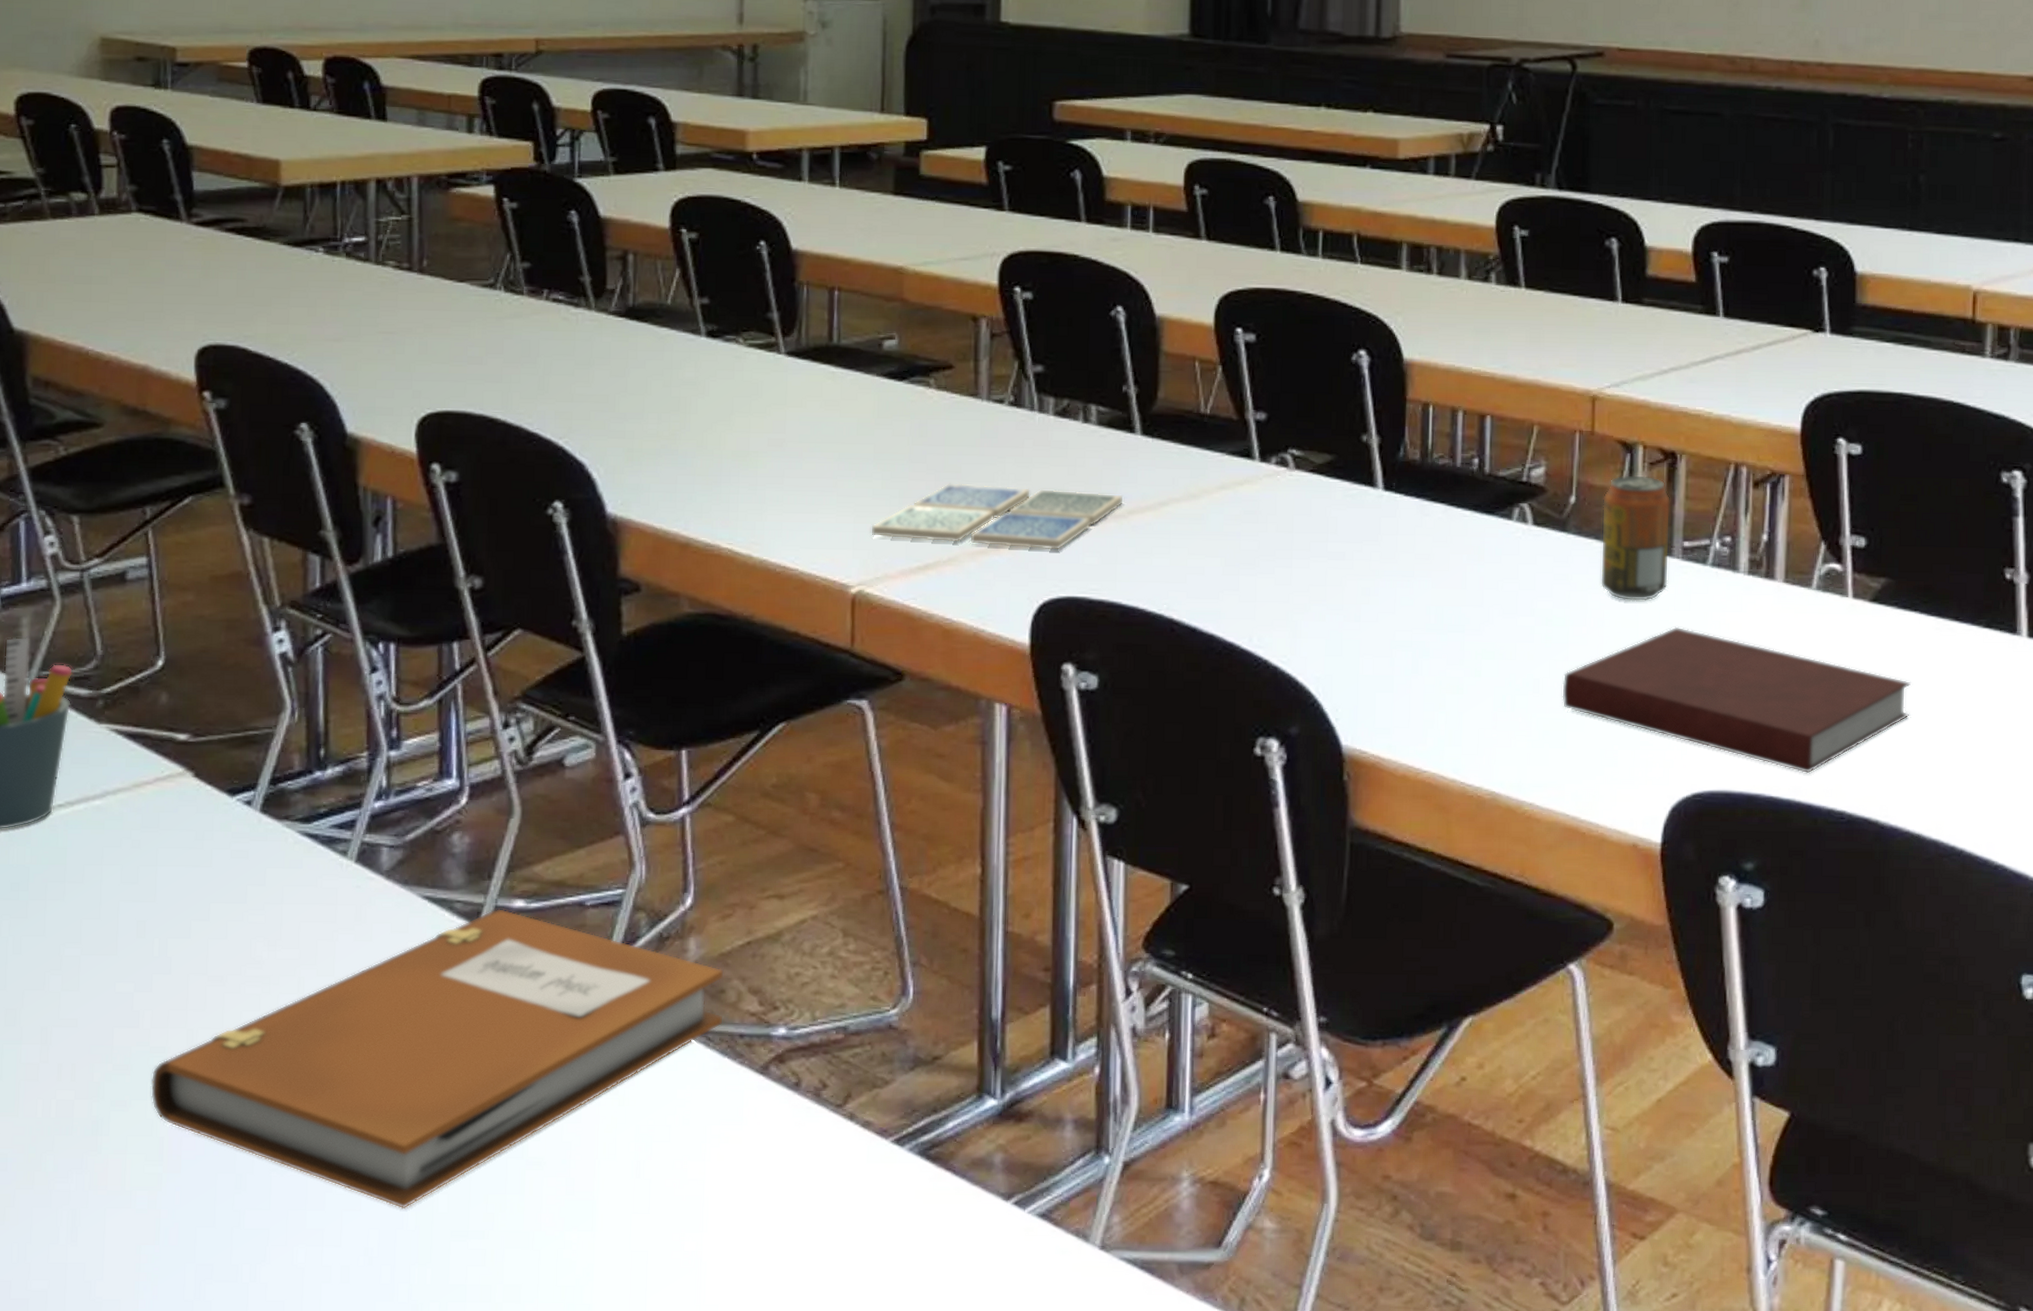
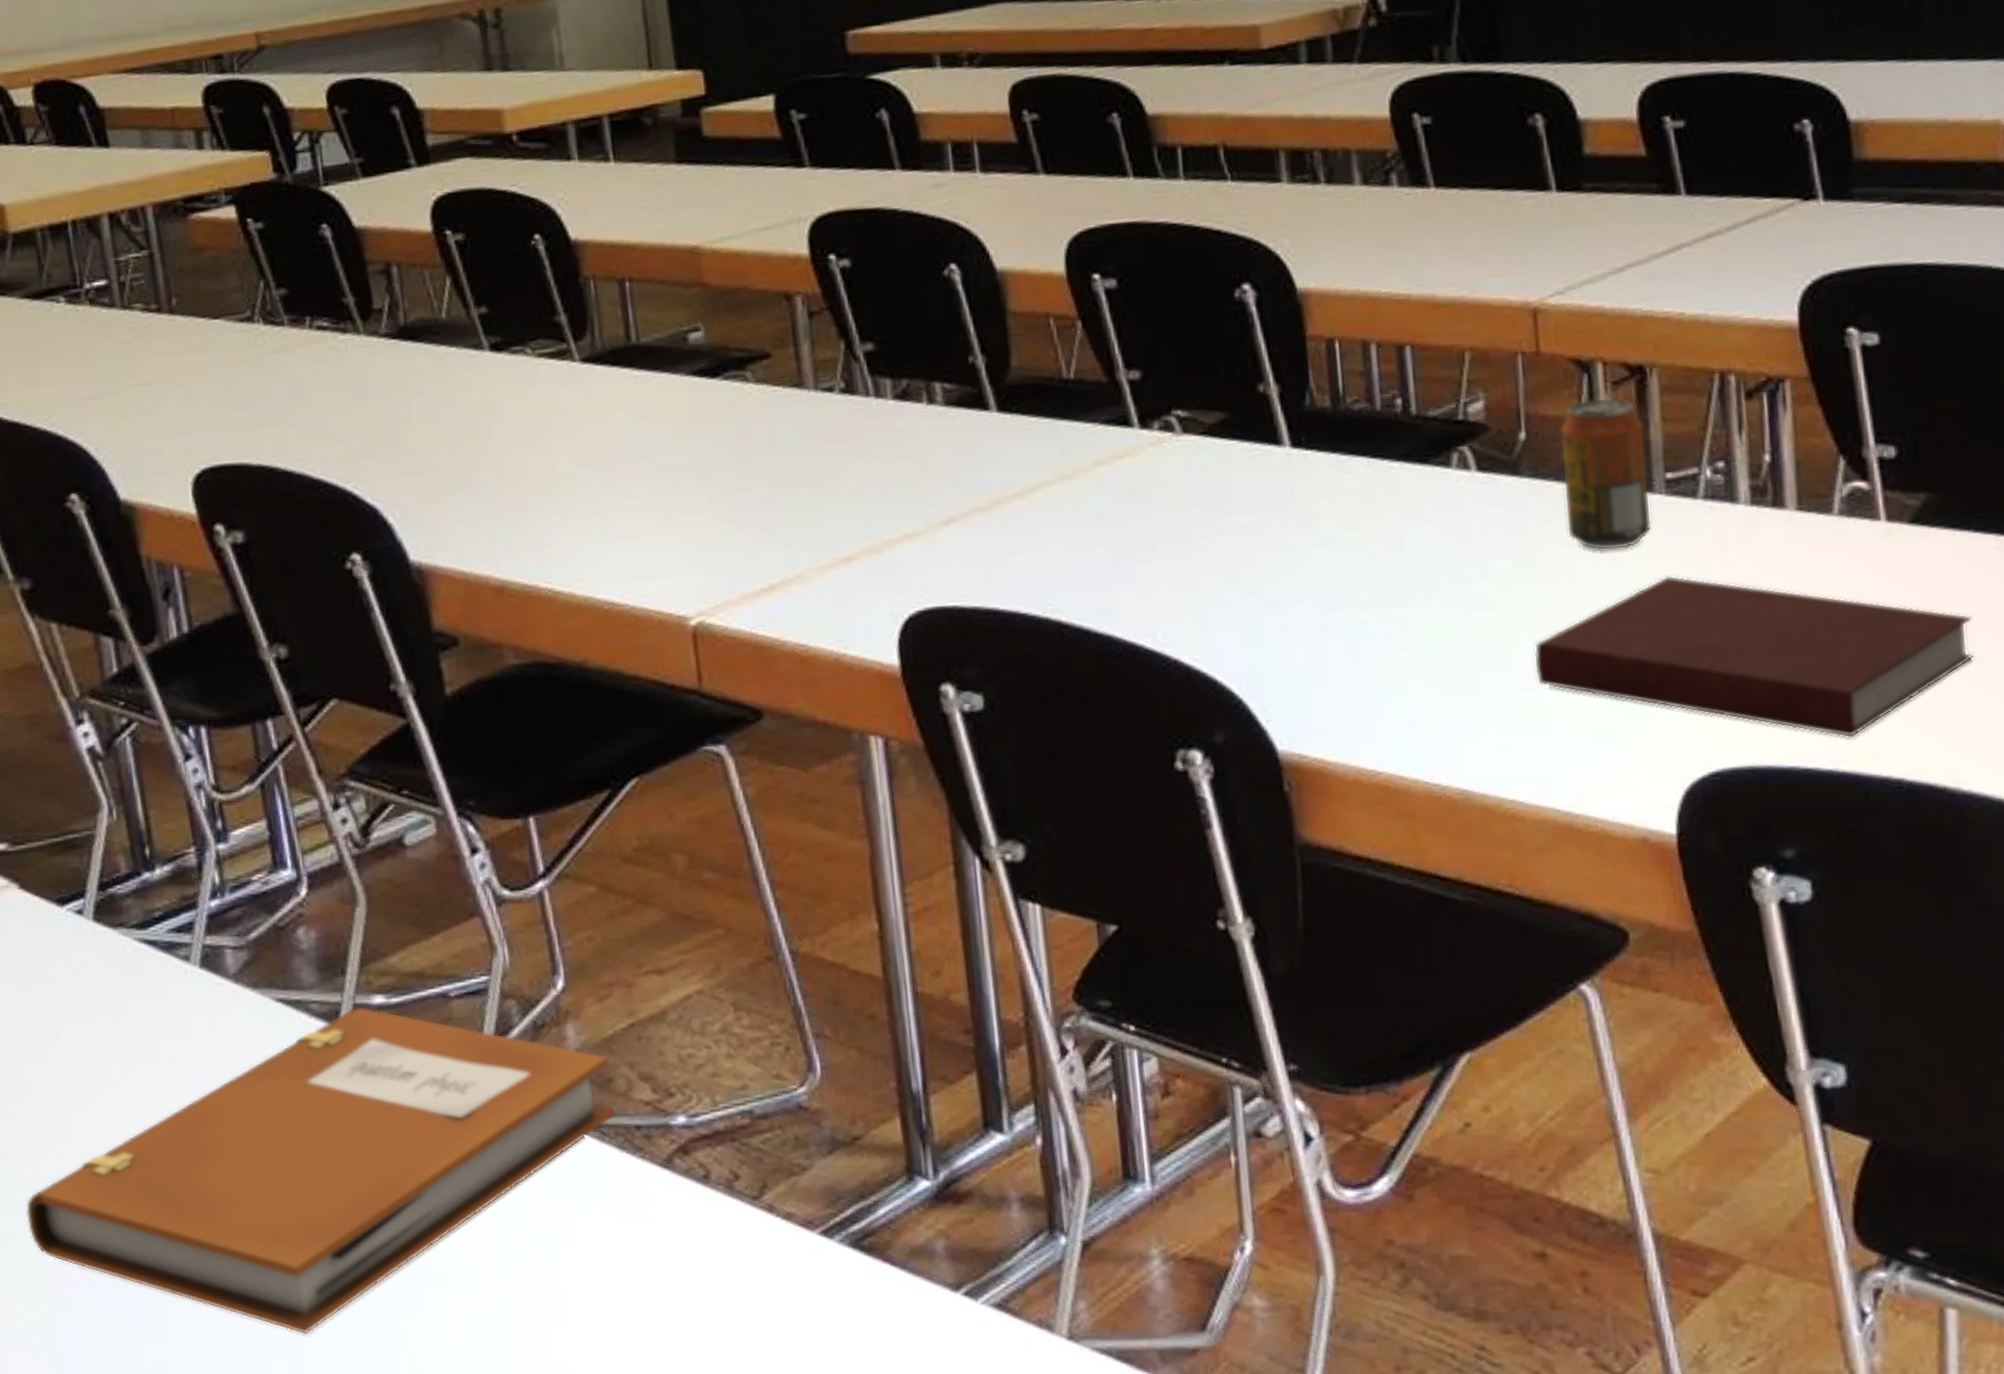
drink coaster: present [870,482,1124,550] -> none [702,482,986,560]

